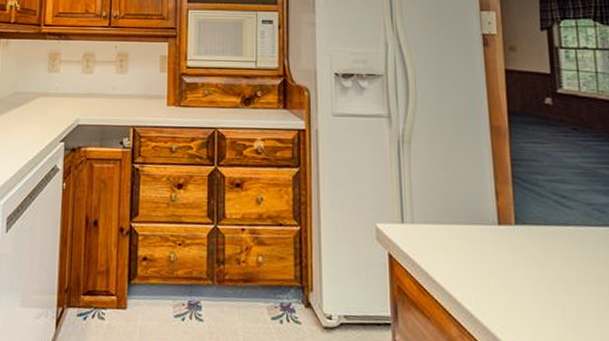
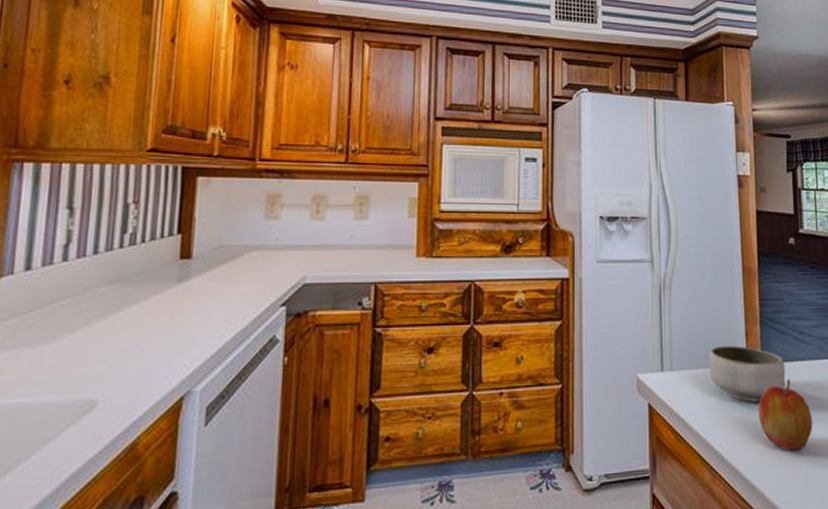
bowl: none [453,203,545,264] -> present [708,346,786,402]
apple: none [512,243,581,319] -> present [758,379,813,451]

